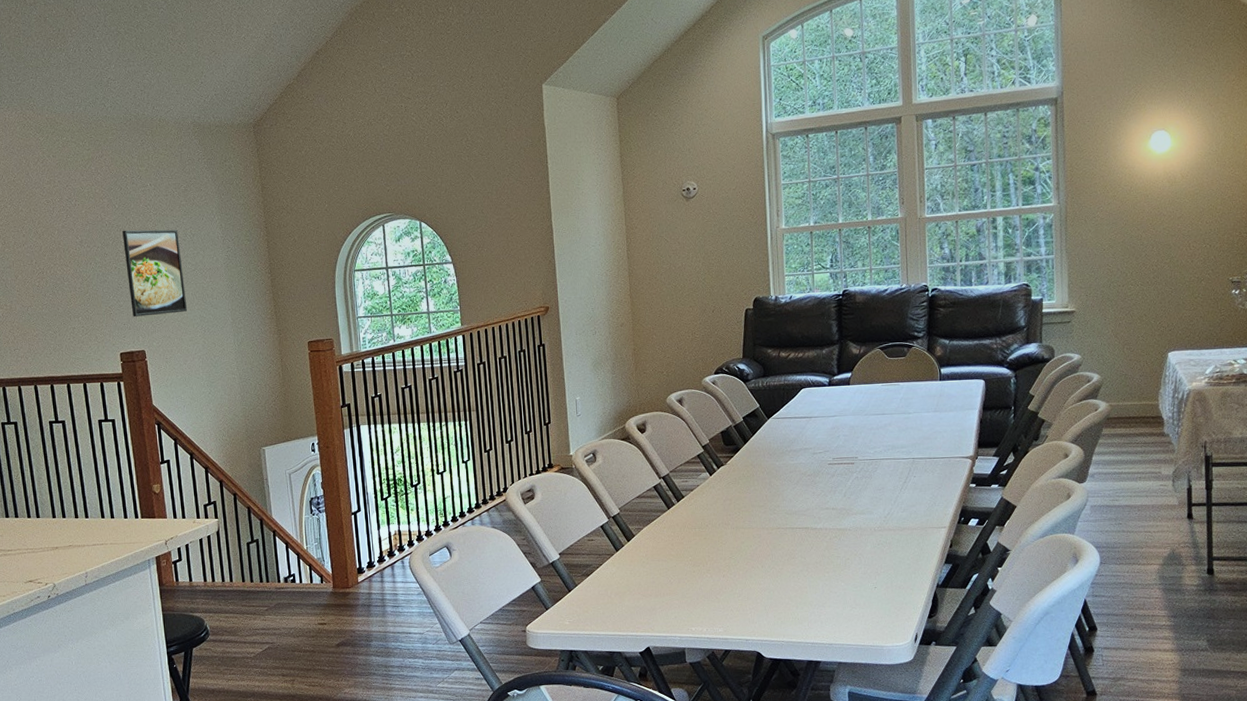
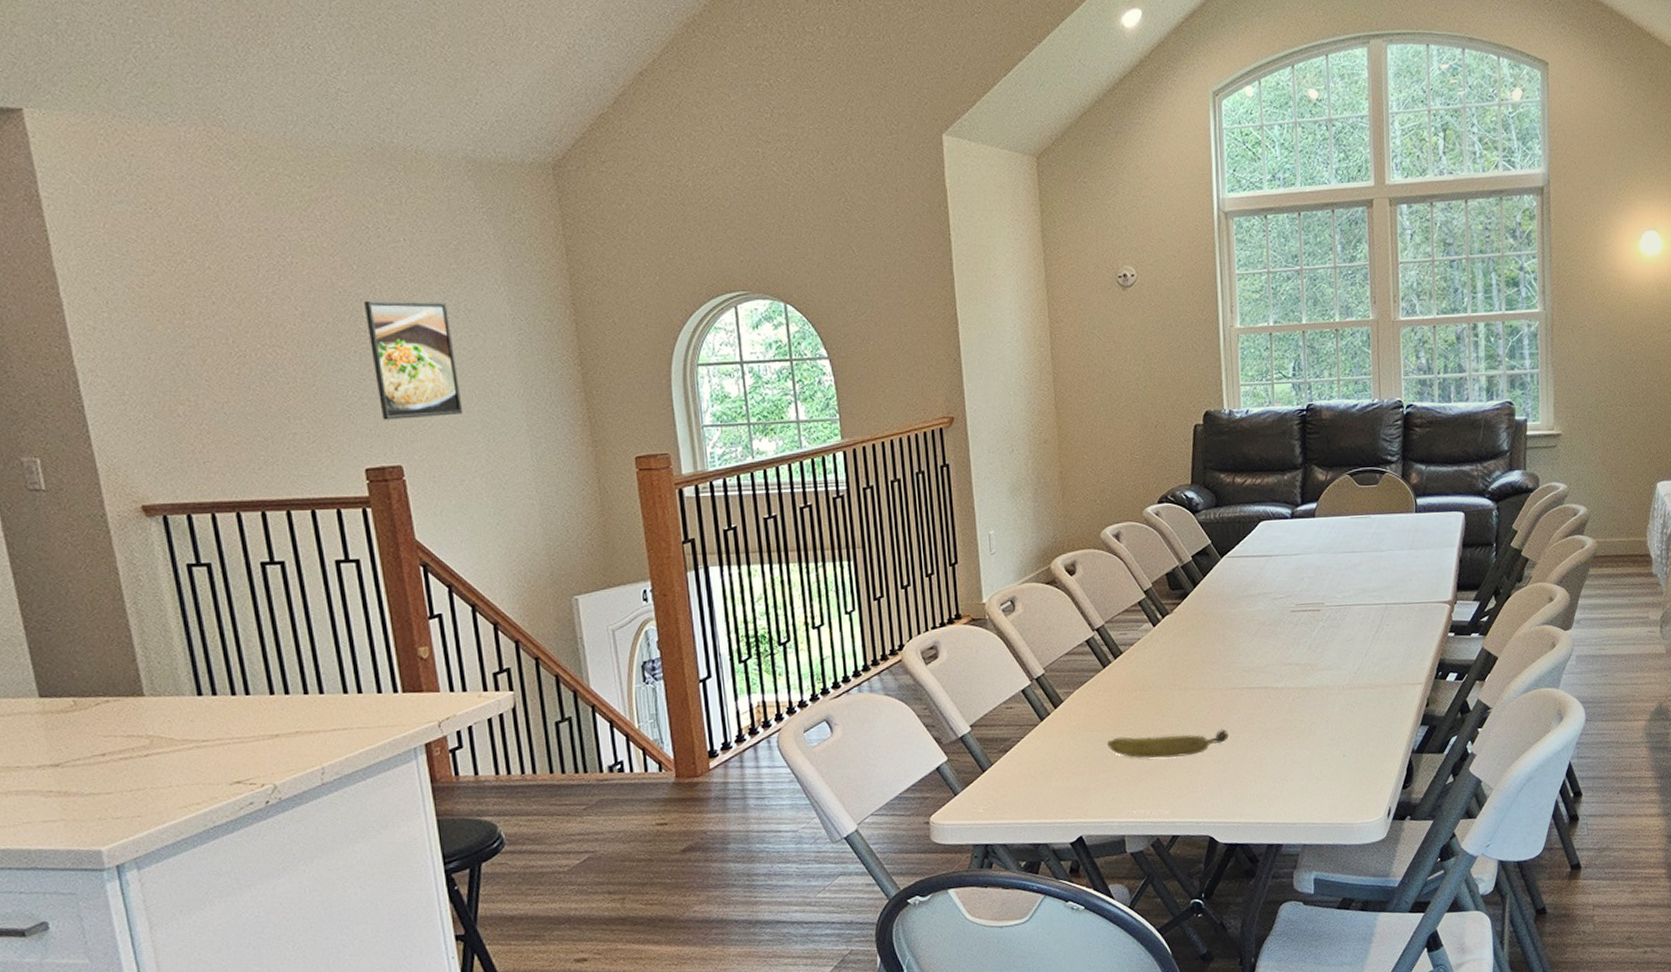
fruit: none [671,563,774,585] -> present [1107,730,1228,759]

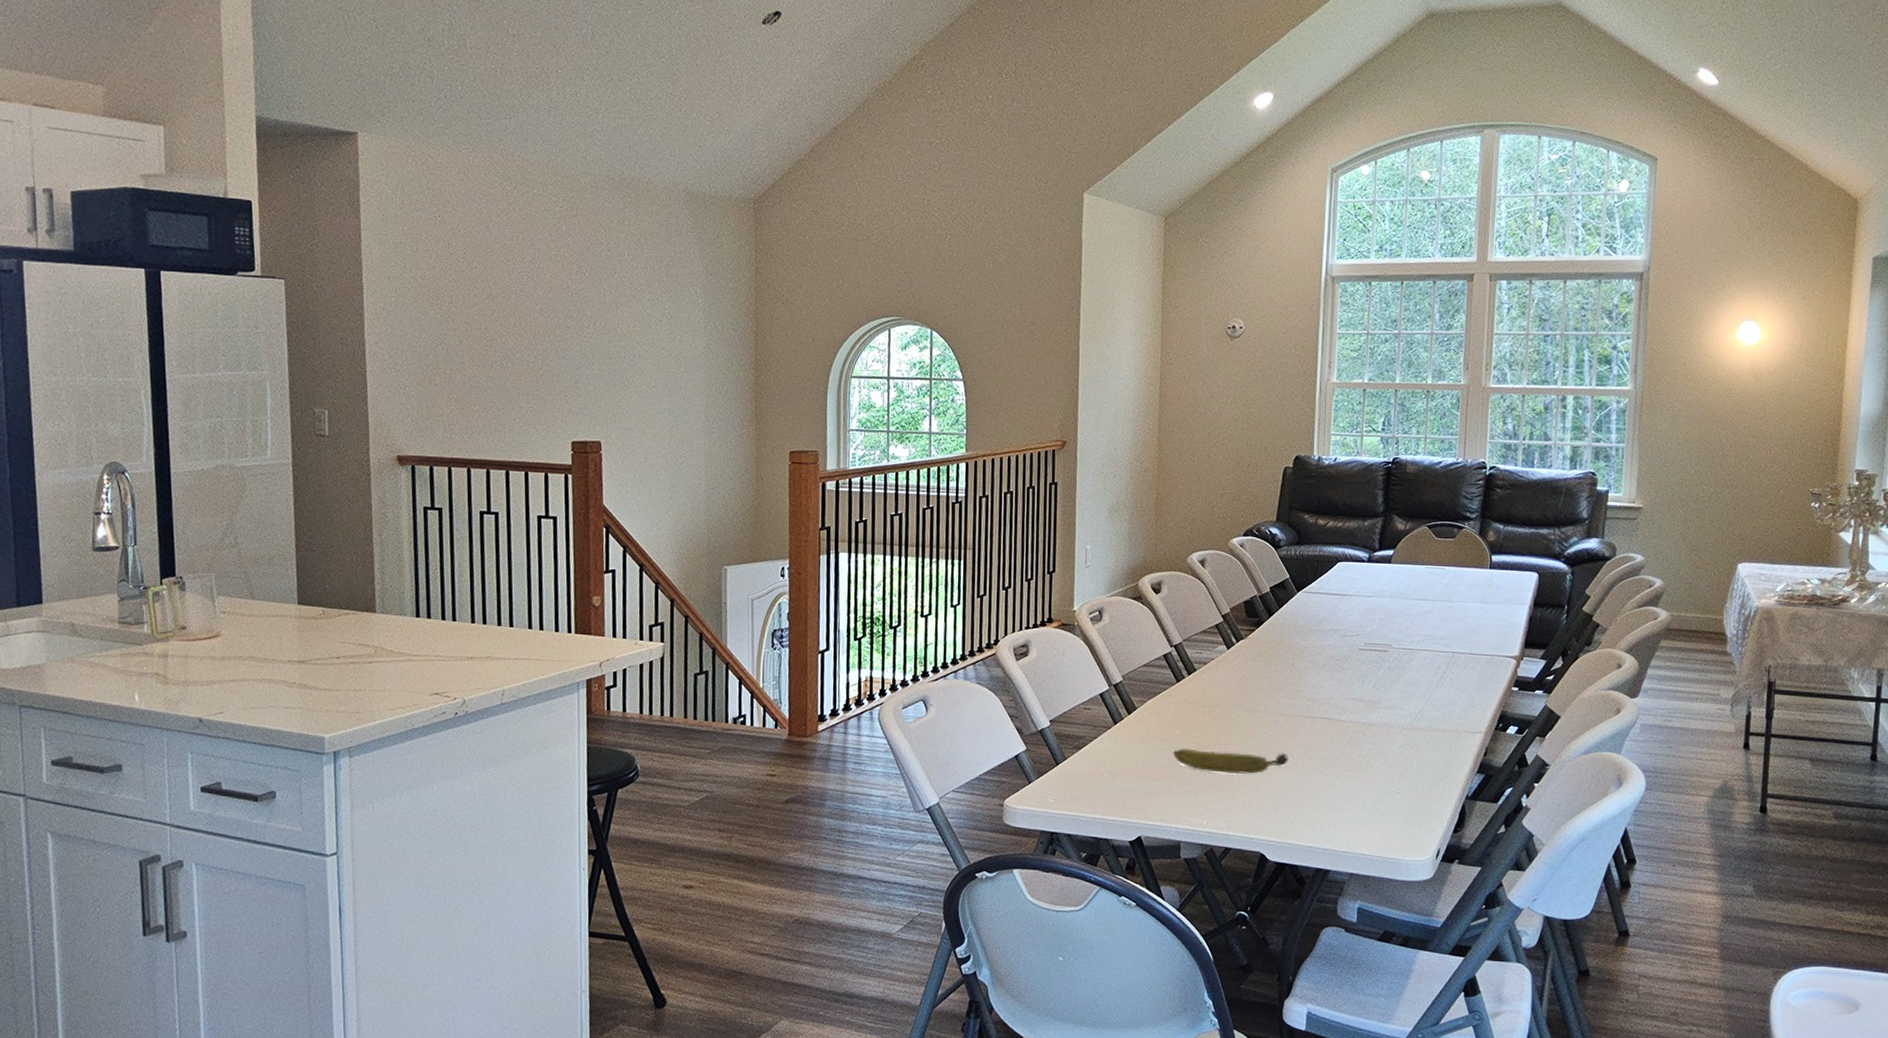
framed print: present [364,300,464,420] -> none [589,302,656,403]

